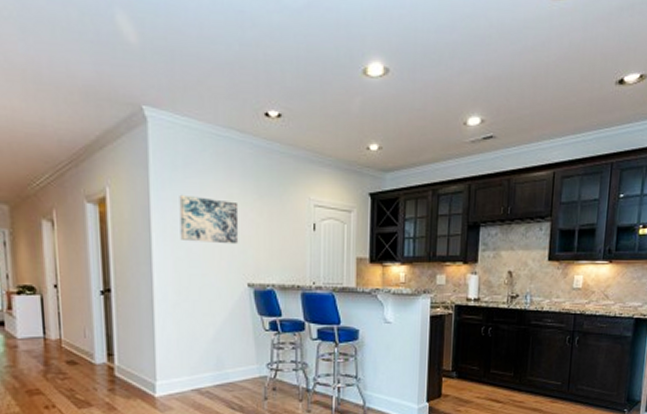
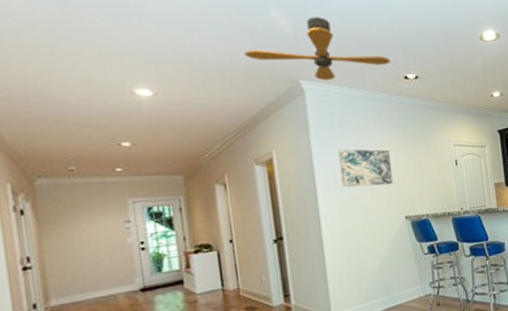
ceiling fan: none [82,26,251,110] -> present [244,17,391,81]

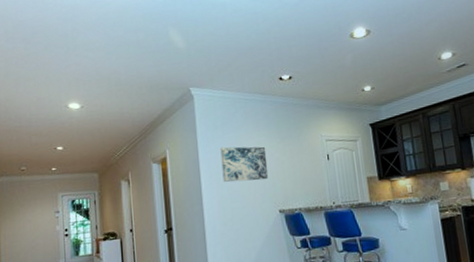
ceiling fan: present [244,17,391,81] -> none [148,32,267,87]

